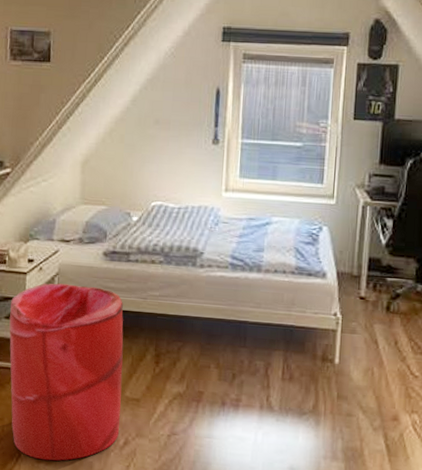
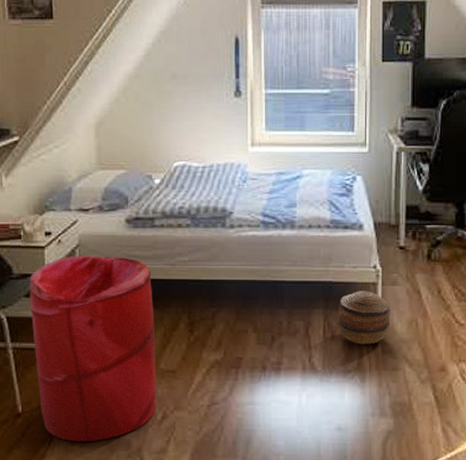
basket: none [296,336,348,389] -> present [338,291,390,345]

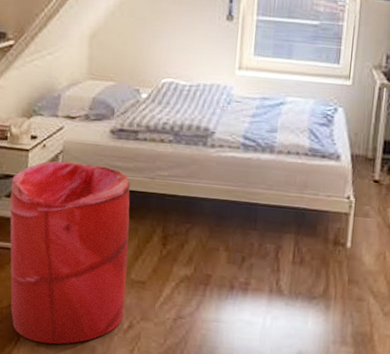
basket: present [338,291,390,345] -> none [307,219,361,273]

